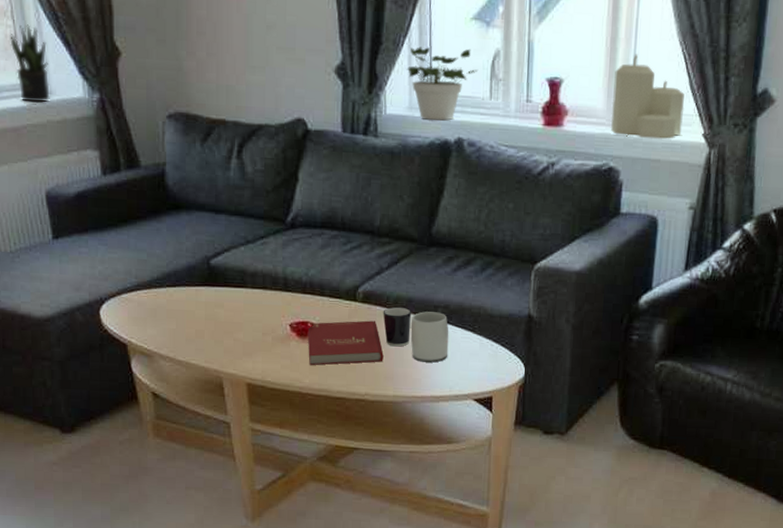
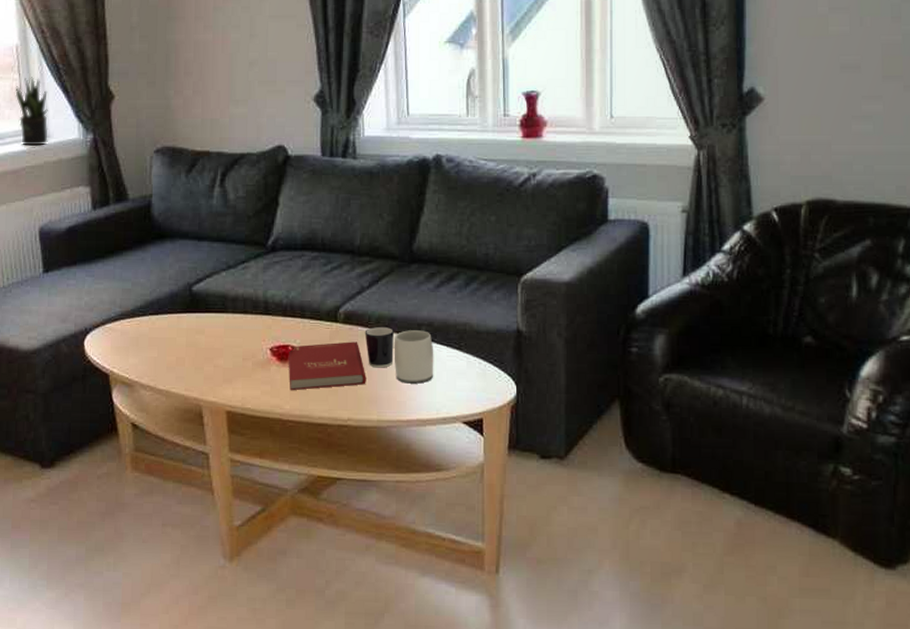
potted plant: present [406,47,477,121] -> none [383,70,453,139]
candle: present [610,54,685,140] -> none [591,63,668,145]

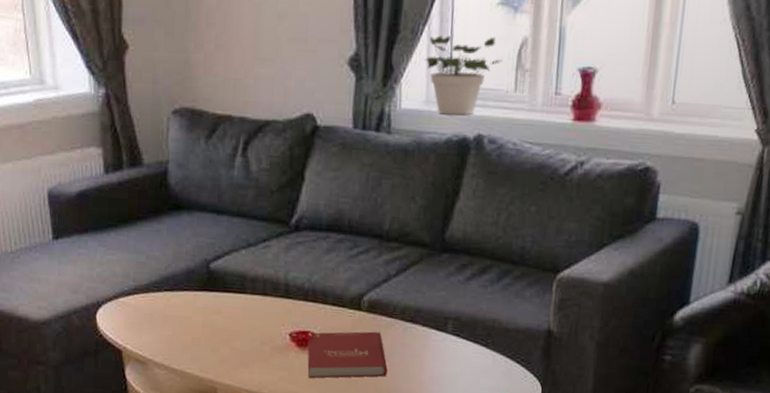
potted plant: present [15,77,48,146] -> none [19,18,57,99]
mug: present [364,326,394,368] -> none [388,317,419,361]
potted plant: none [383,70,453,139] -> present [424,35,502,116]
mug: present [394,330,434,384] -> none [417,323,460,379]

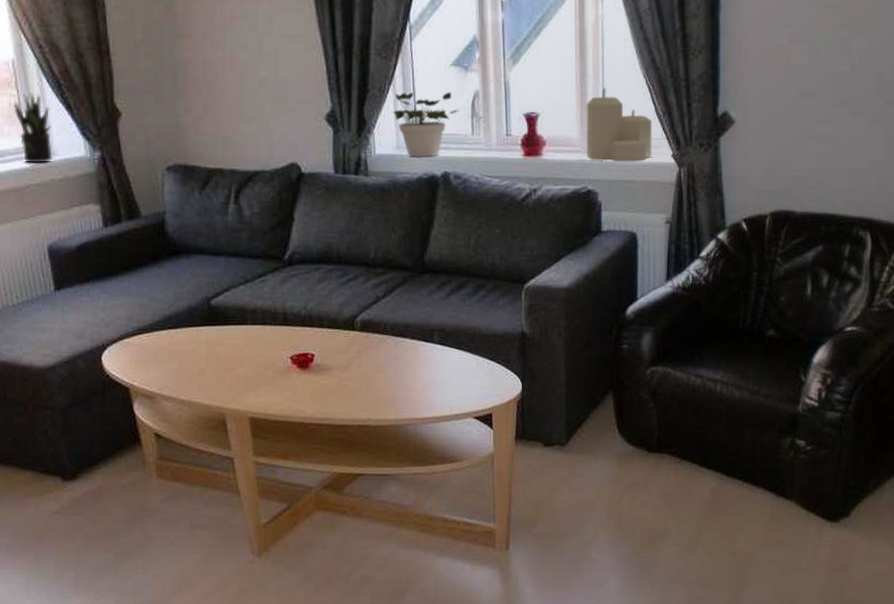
potted plant: none [19,18,57,99] -> present [14,93,53,163]
book: present [307,331,388,378] -> none [308,348,384,395]
candle: none [648,40,736,136] -> present [585,88,653,163]

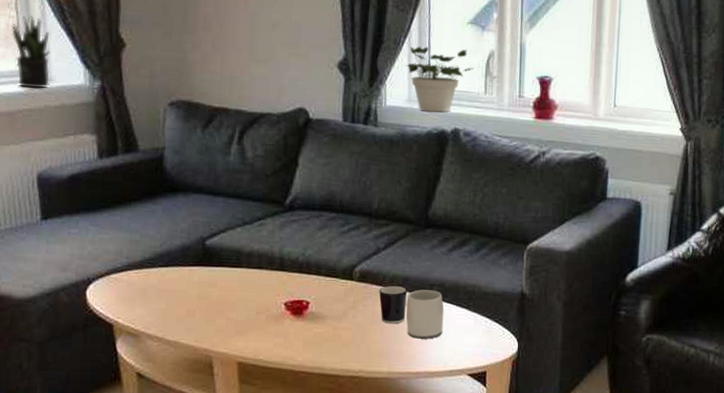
mug: none [381,333,409,372] -> present [378,285,407,324]
mug: none [408,335,447,385] -> present [406,290,444,339]
candle: present [585,88,653,163] -> none [596,57,663,133]

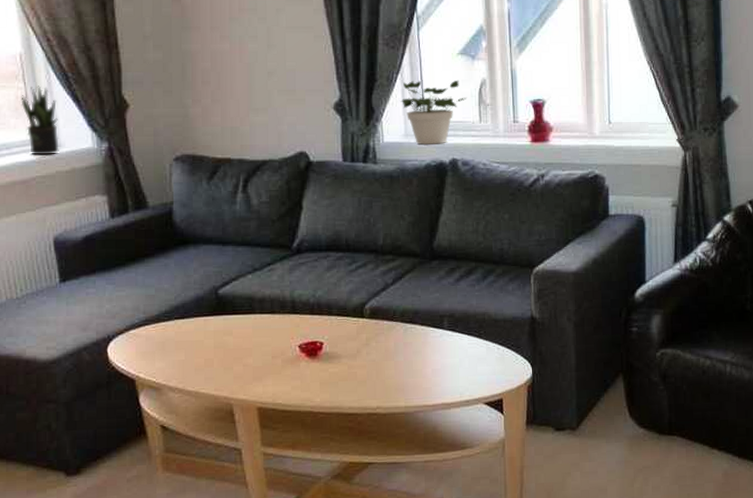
mug: present [378,285,407,324] -> none [390,319,418,358]
mug: present [406,290,444,339] -> none [418,321,457,371]

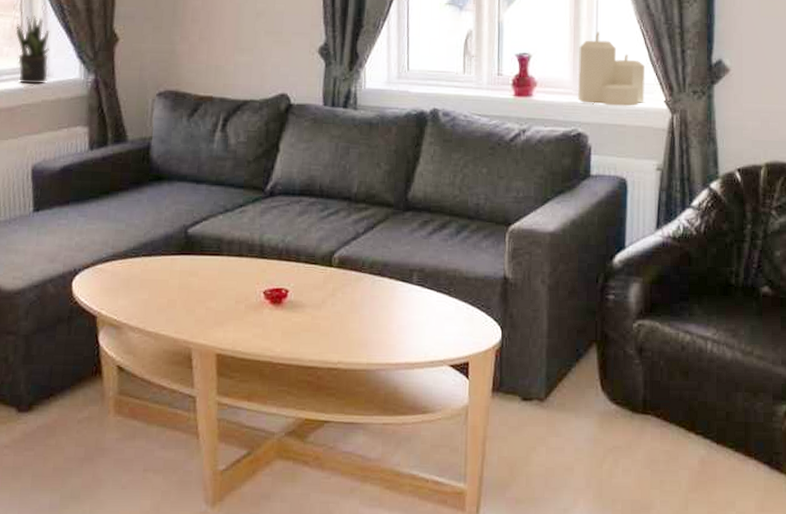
potted plant: present [400,80,466,145] -> none [385,29,451,93]
candle: none [591,74,658,147] -> present [577,31,646,107]

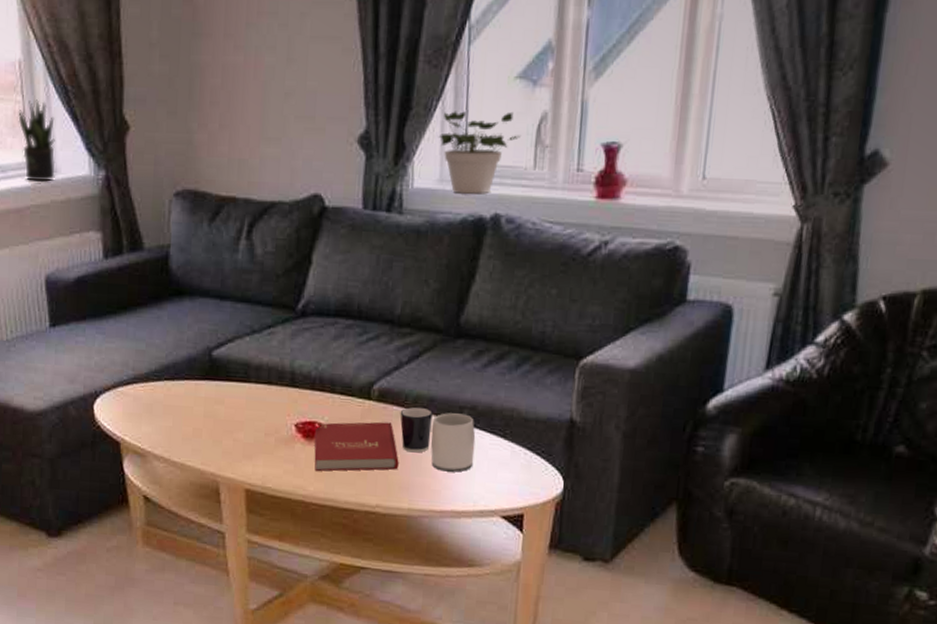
book: none [281,286,358,333] -> present [314,421,399,471]
mug: none [358,271,386,312] -> present [400,406,433,453]
potted plant: none [385,29,451,93] -> present [438,111,520,194]
mug: none [385,275,425,328] -> present [430,413,476,472]
candle: present [577,31,646,107] -> none [677,112,772,213]

